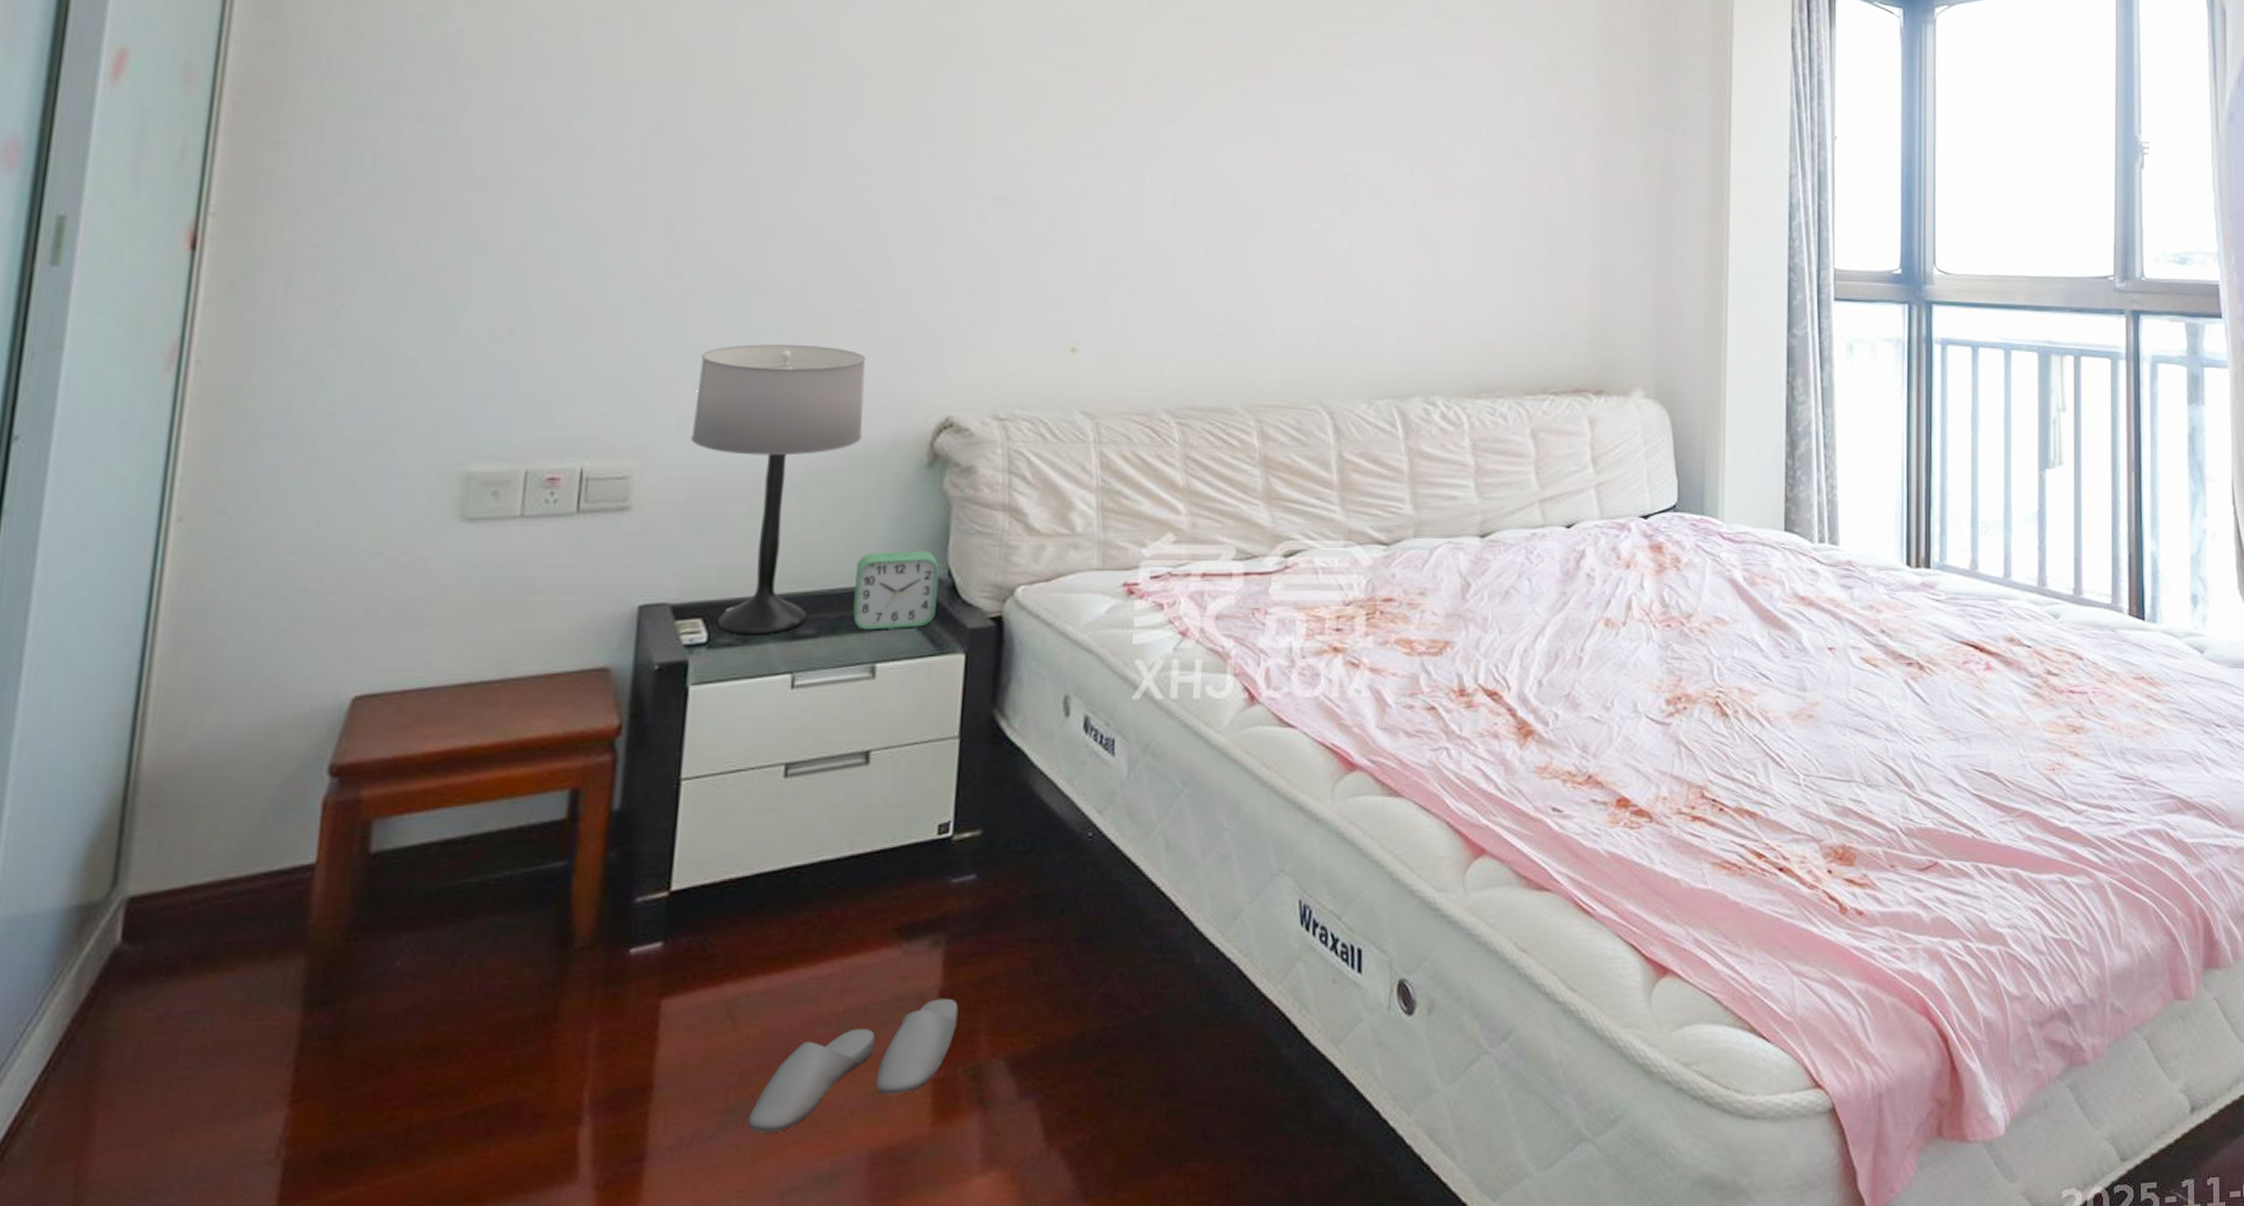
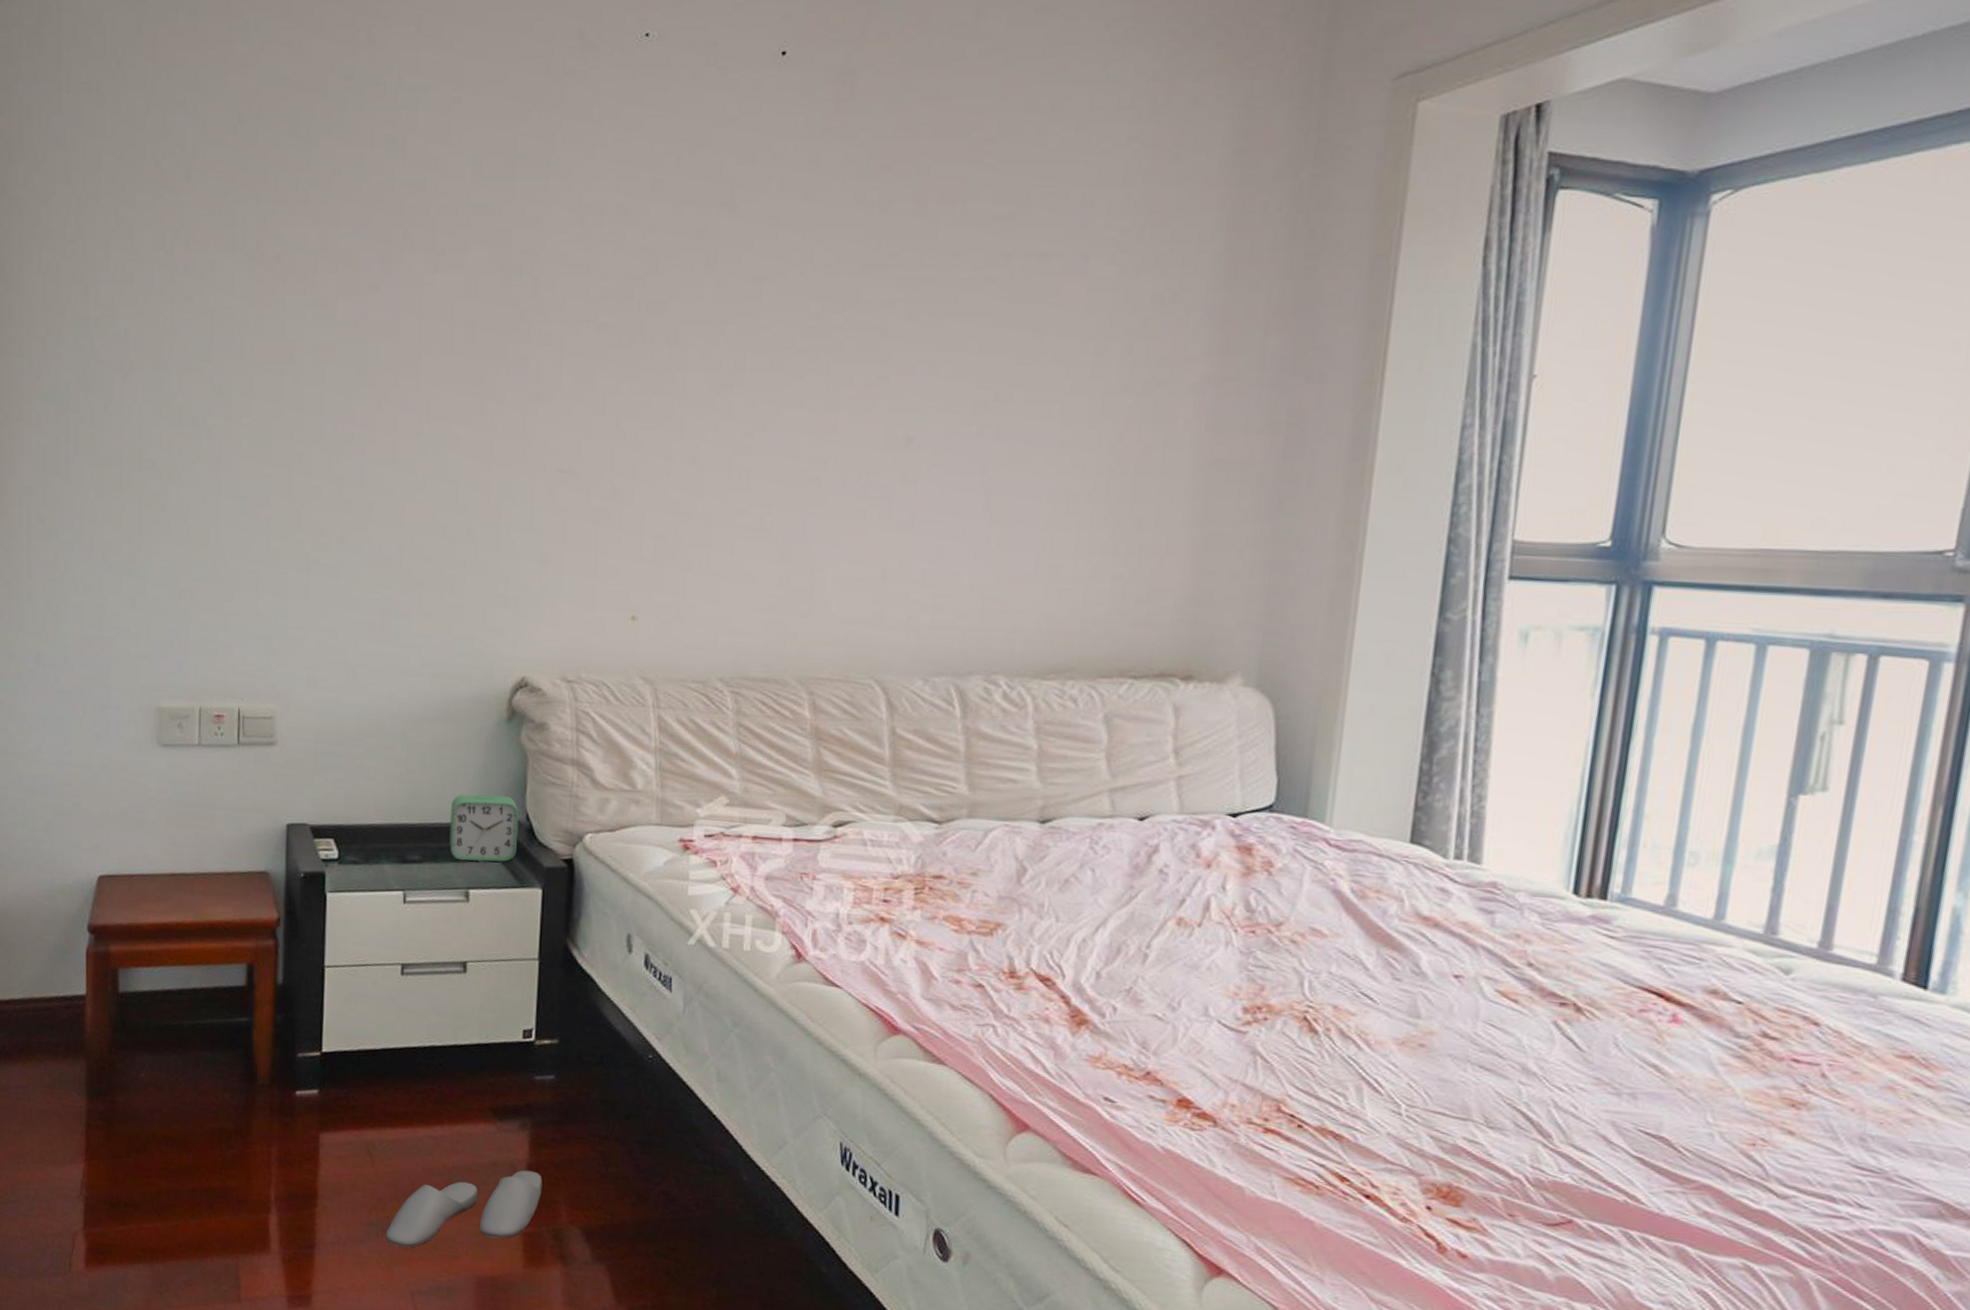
table lamp: present [691,344,866,635] -> none [317,606,453,857]

